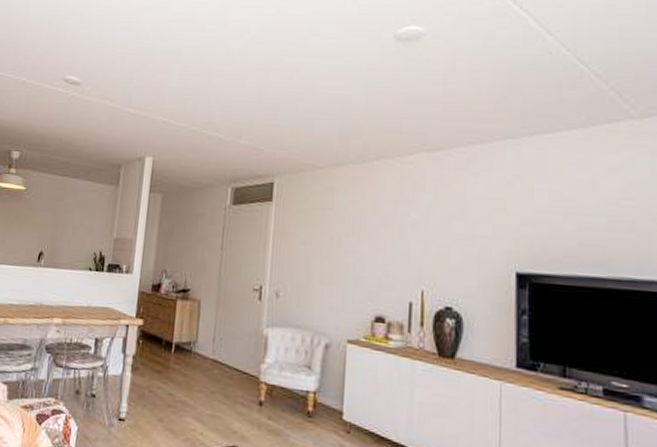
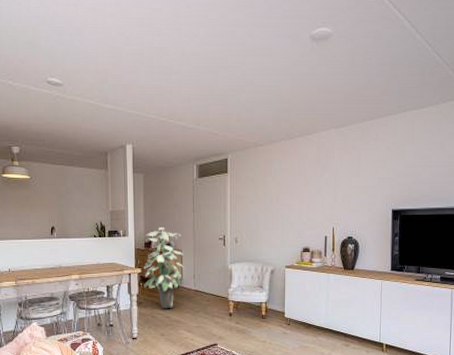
indoor plant: none [144,265,204,382] -> present [144,227,185,309]

